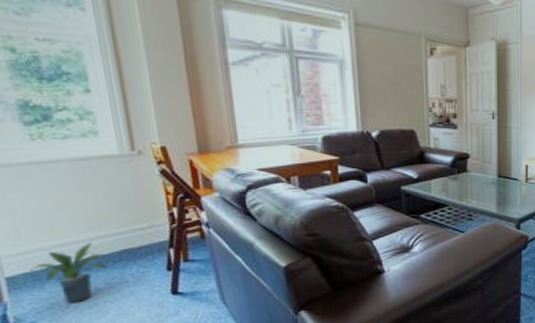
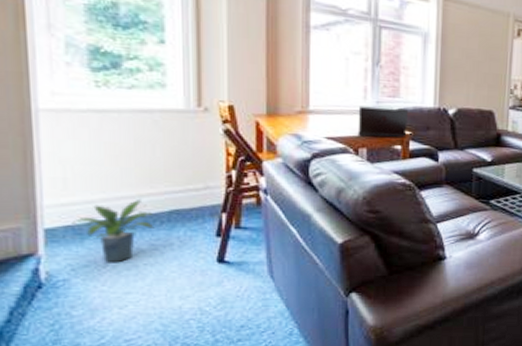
laptop: none [285,135,335,165] -> present [357,106,408,137]

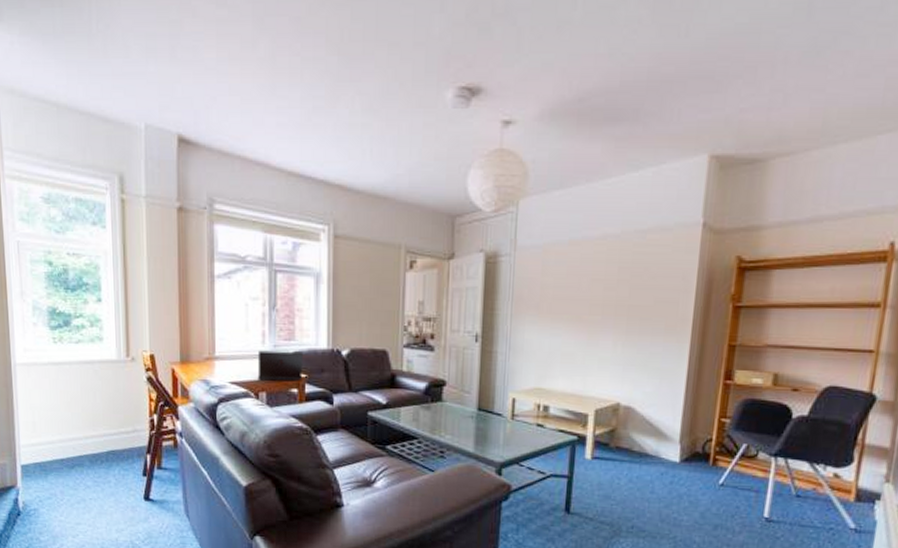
potted plant: present [71,198,155,263] -> none [39,440,97,497]

